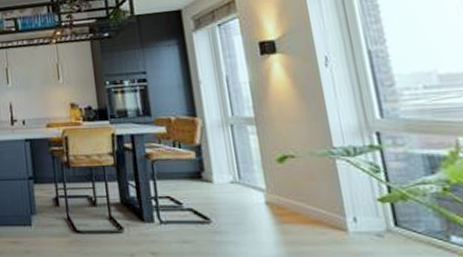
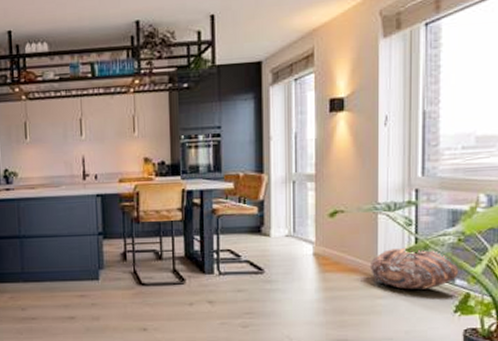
basket: none [336,197,453,247] -> present [369,247,459,290]

